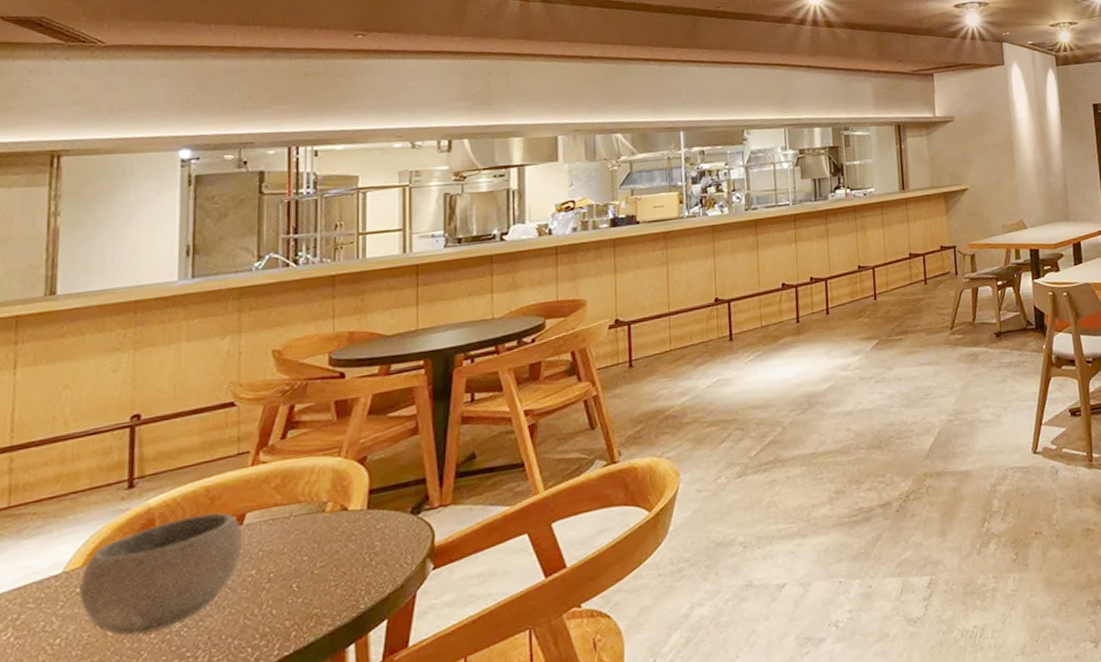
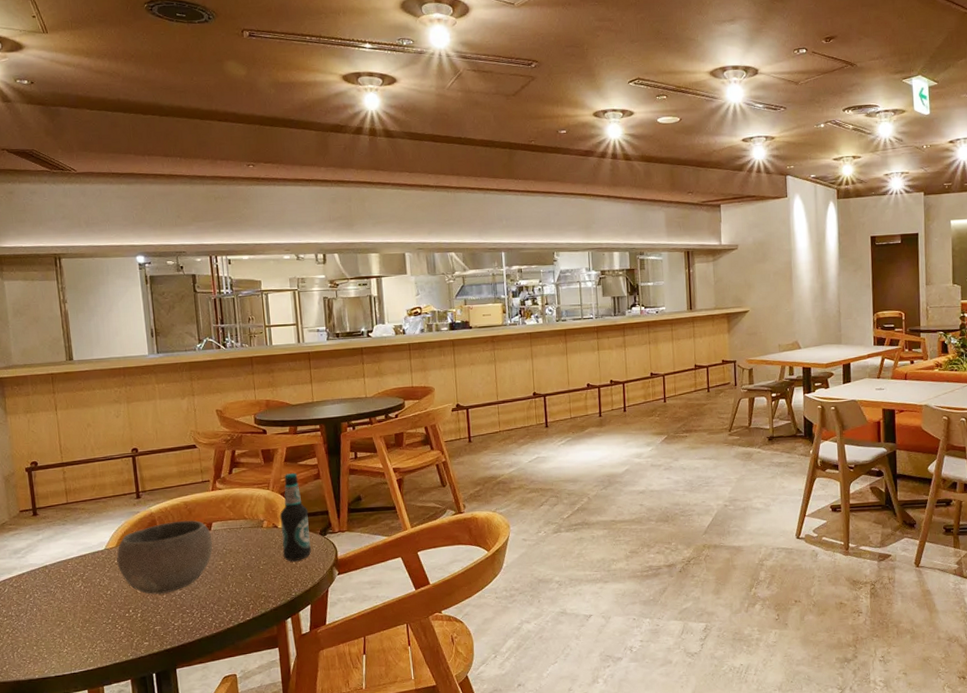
bottle: none [351,428,397,558] -> present [279,472,312,561]

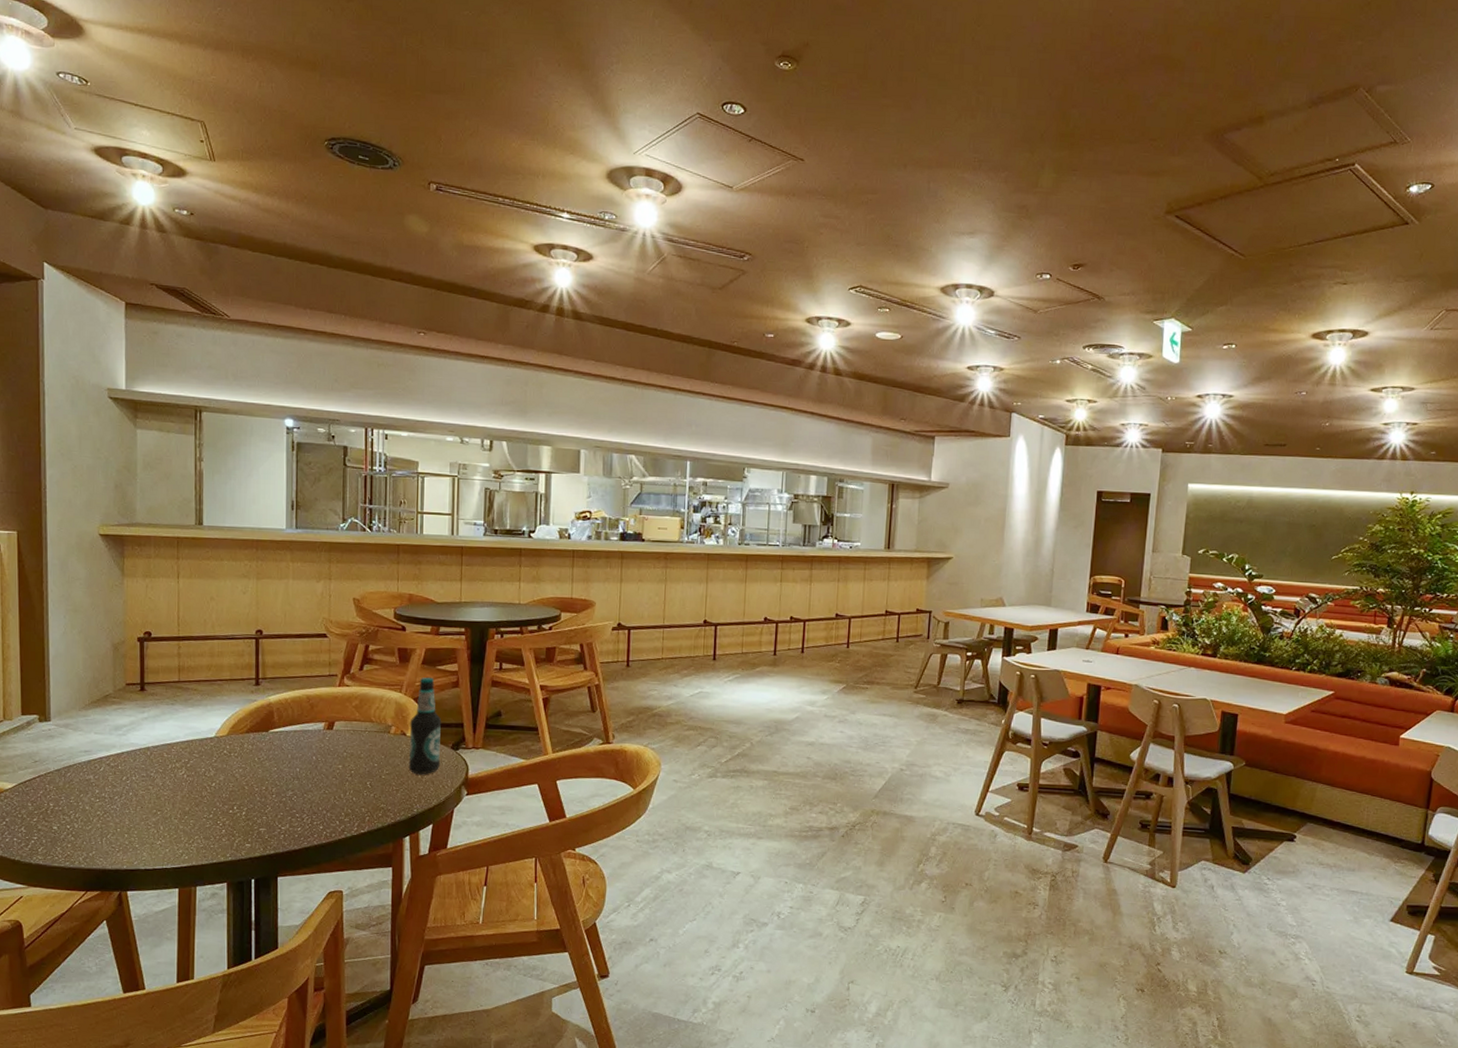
bowl: present [116,520,213,595] -> none [226,715,333,794]

